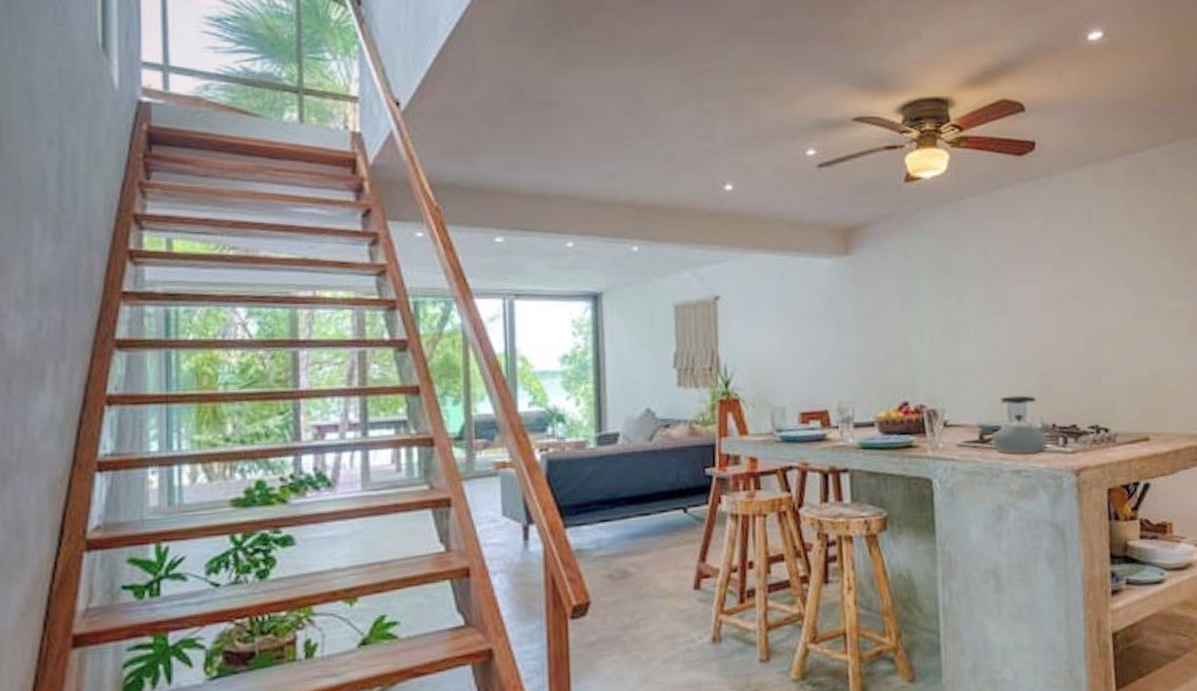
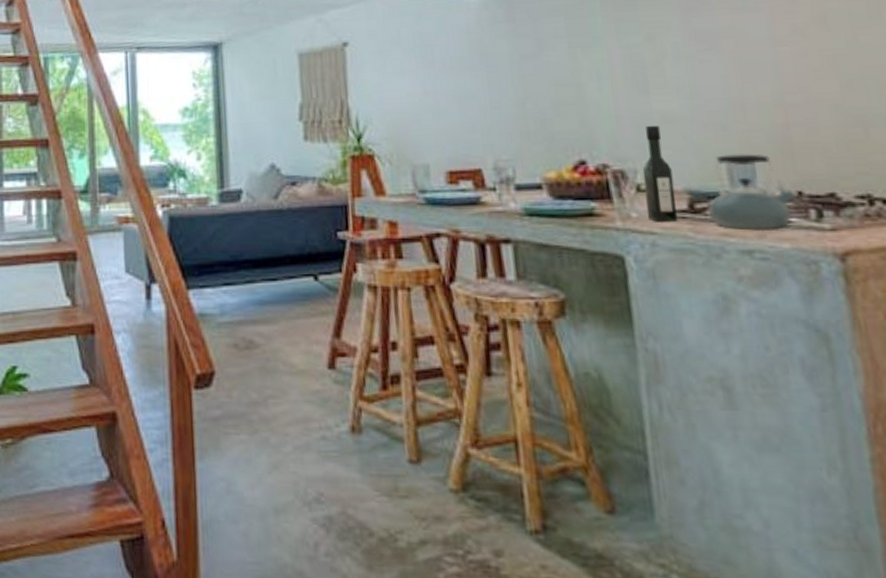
bottle: none [949,372,971,451] -> present [642,125,678,222]

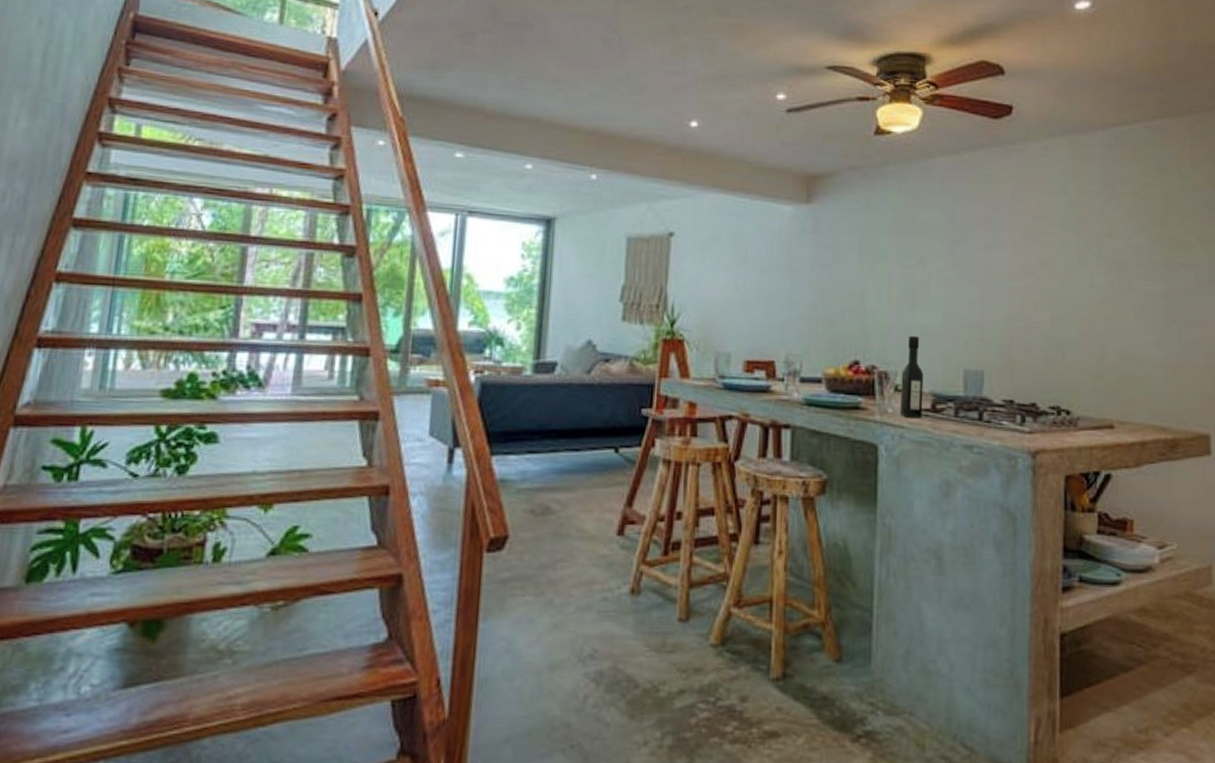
kettle: present [709,154,799,232] -> none [946,365,1011,431]

